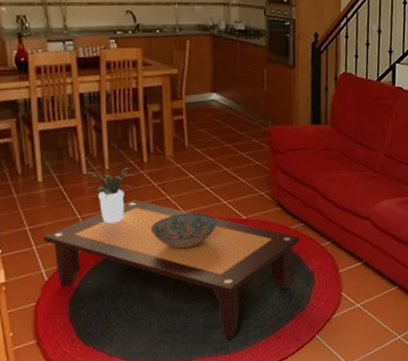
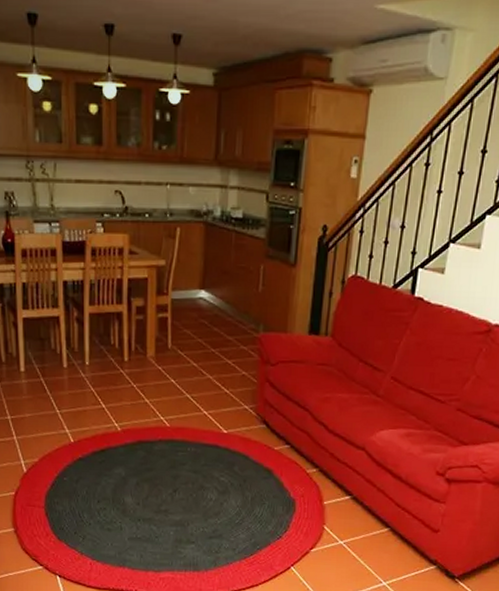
coffee table: present [43,200,300,340] -> none [23,400,283,558]
potted plant: present [77,167,139,224] -> none [58,364,119,422]
decorative bowl: present [151,213,217,249] -> none [127,420,196,457]

